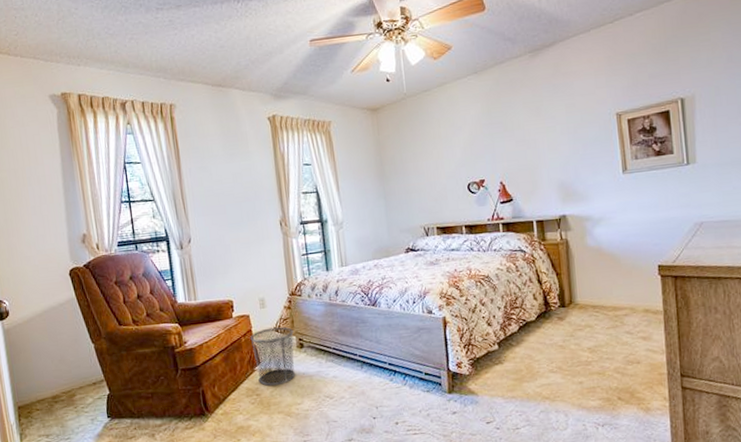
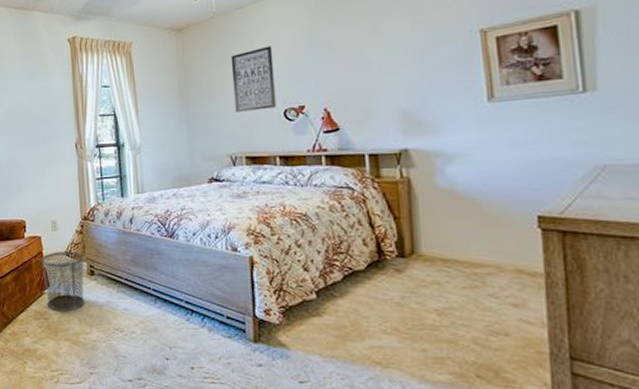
wall art: none [421,125,462,187] -> present [230,46,277,112]

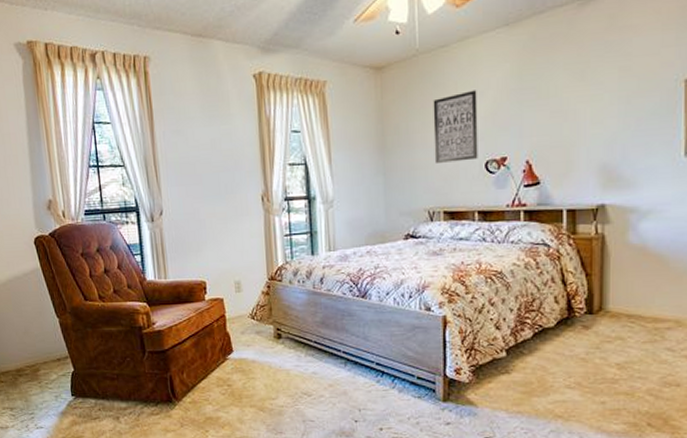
waste bin: present [40,251,85,312] -> none [223,314,272,378]

